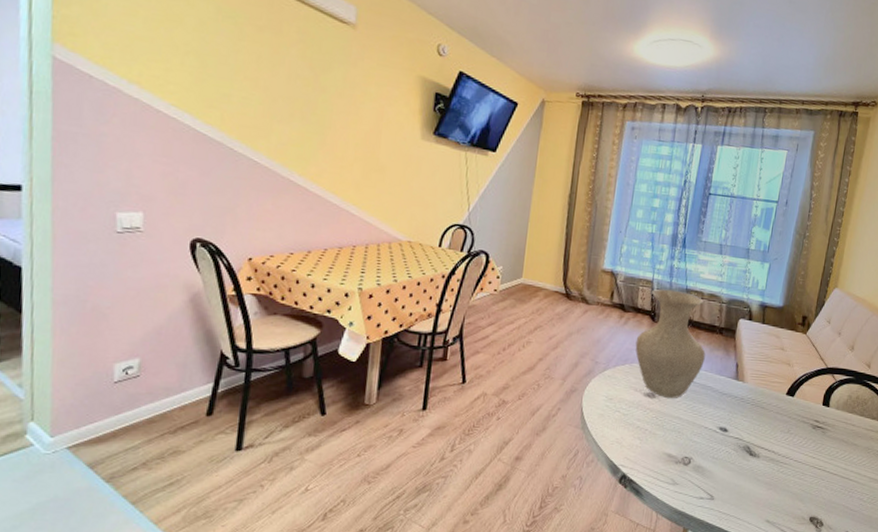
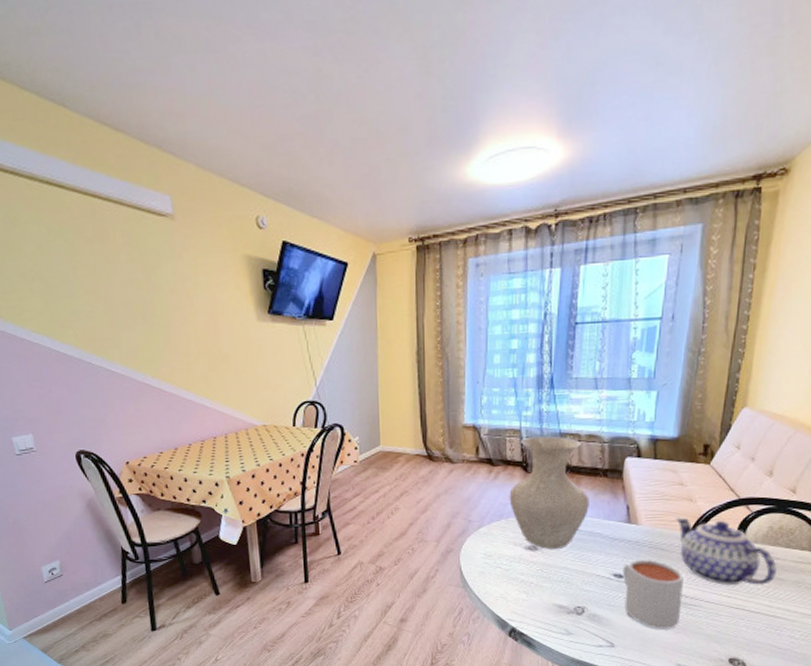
mug: none [726,416,778,485] -> present [622,560,684,629]
teapot: none [776,379,854,449] -> present [676,517,778,585]

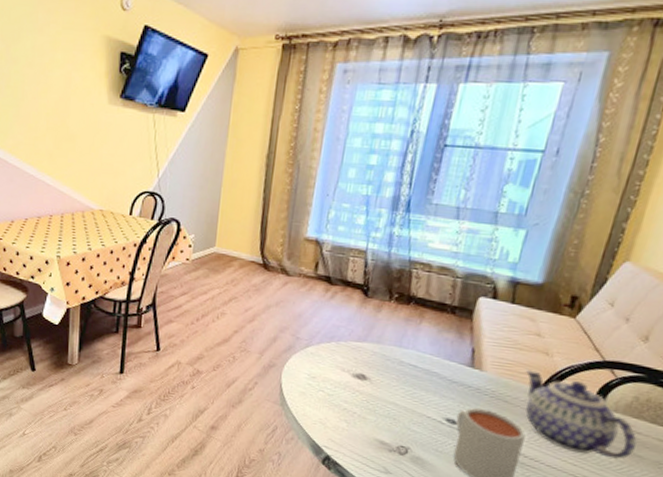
vase: present [509,436,589,549] -> none [343,260,432,382]

